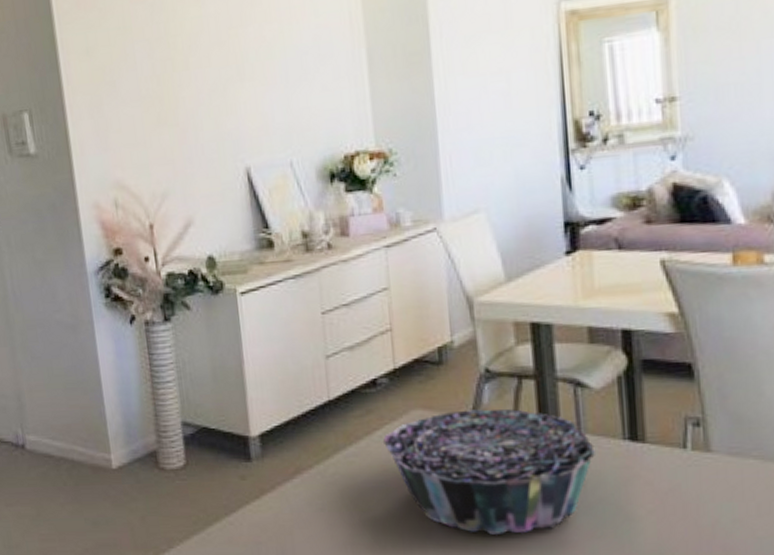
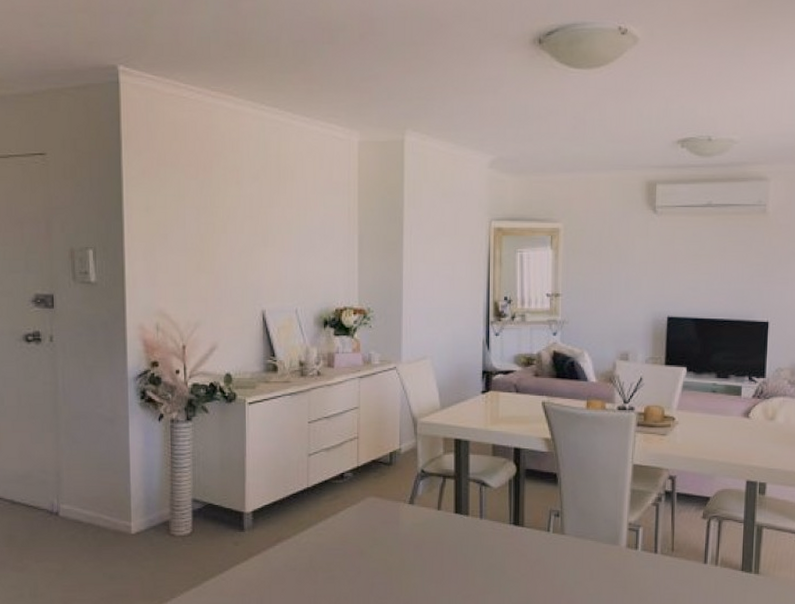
decorative bowl: present [382,409,597,535] -> none [344,499,492,590]

